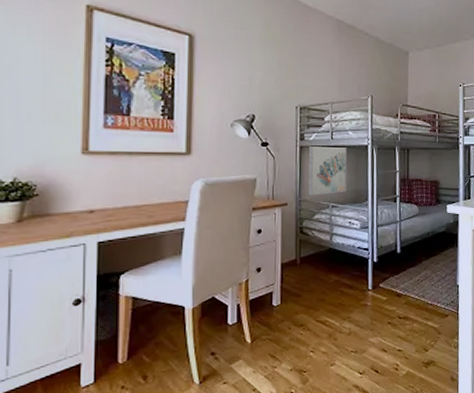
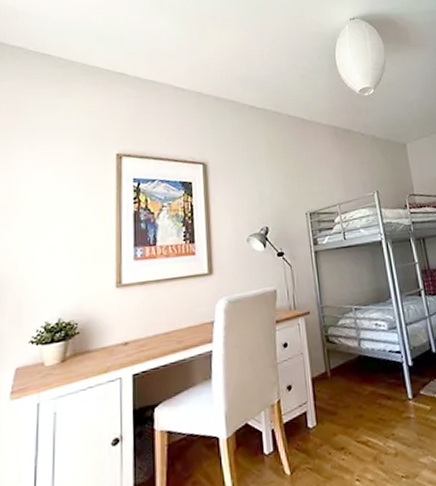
wall art: present [308,144,348,196] -> none [322,246,368,301]

